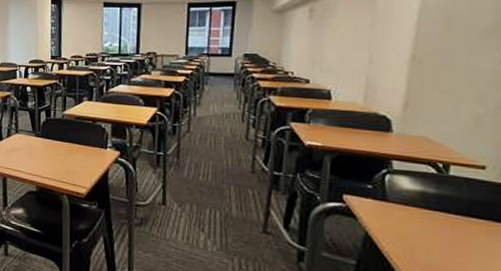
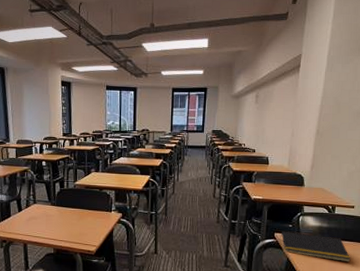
notepad: none [352,193,482,251] -> present [280,231,351,263]

